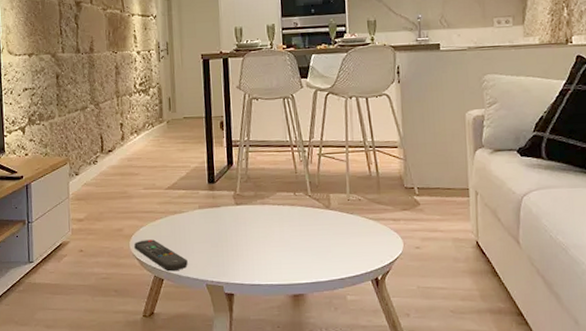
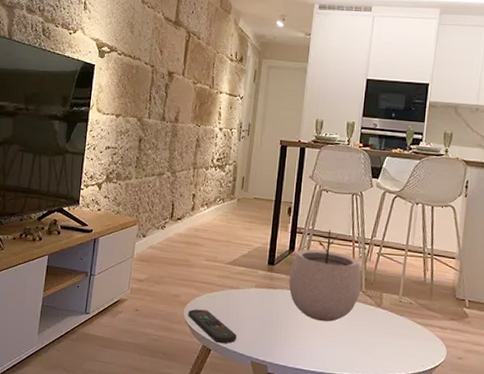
plant pot: none [231,138,307,233] -> present [289,230,362,322]

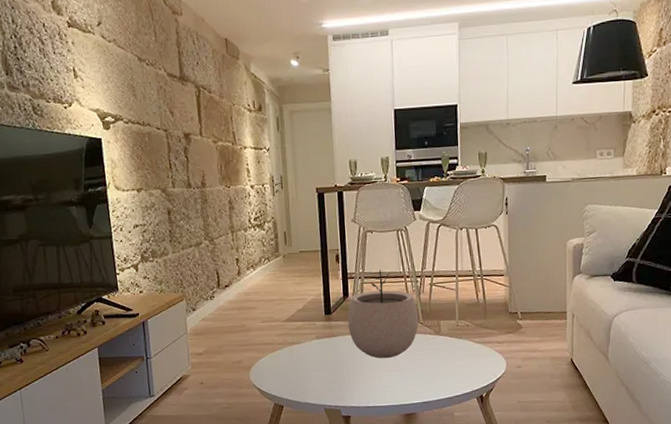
remote control: present [188,309,237,344] -> none [254,369,306,399]

